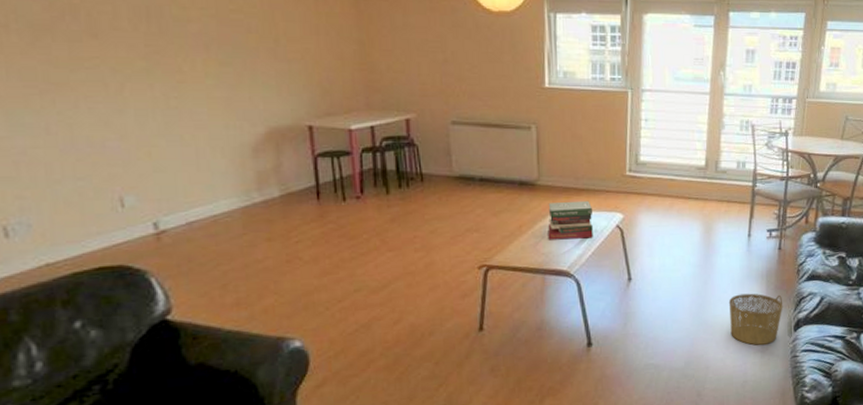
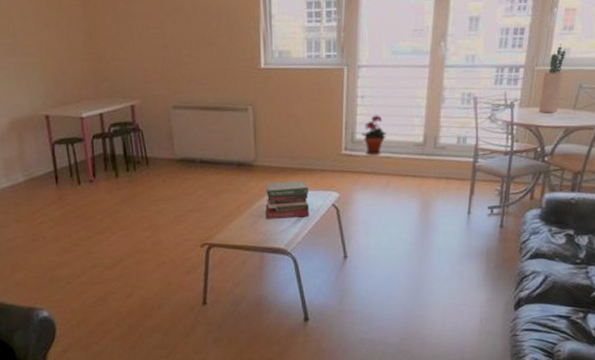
potted plant: none [645,138,670,178] -> present [361,115,386,156]
basket: present [728,293,783,346] -> none [446,271,504,324]
vase: none [810,79,833,142] -> present [538,44,566,113]

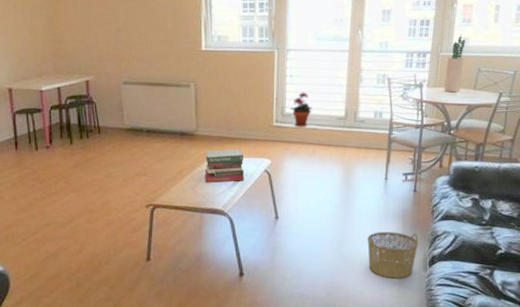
basket: none [446,271,504,324] -> present [367,231,419,279]

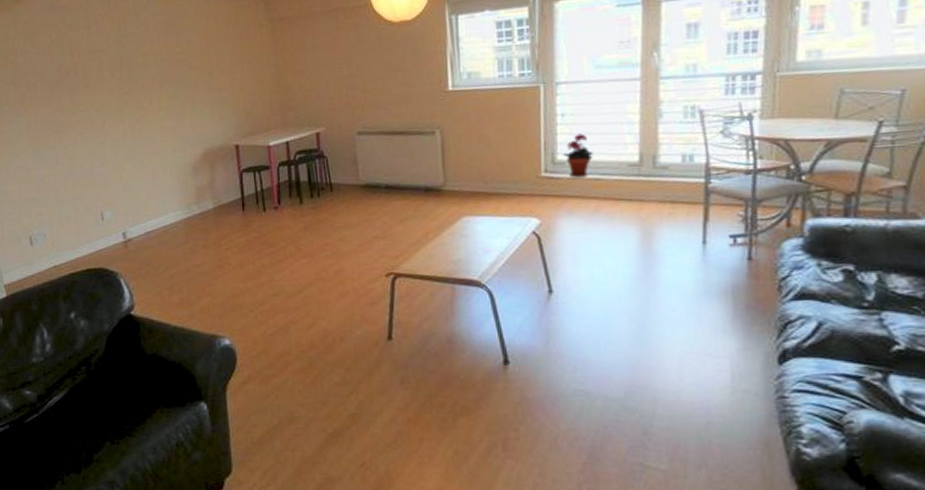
books: present [205,148,244,183] -> none [455,205,506,248]
basket: present [367,231,419,279] -> none [679,313,760,379]
vase: present [444,34,466,93] -> none [786,45,818,125]

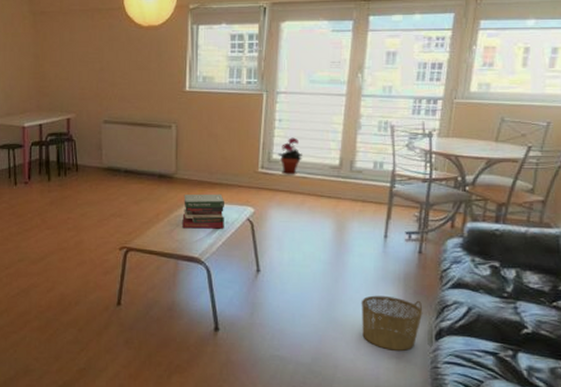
books: none [455,205,506,248] -> present [182,193,224,229]
basket: none [679,313,760,379] -> present [361,295,423,351]

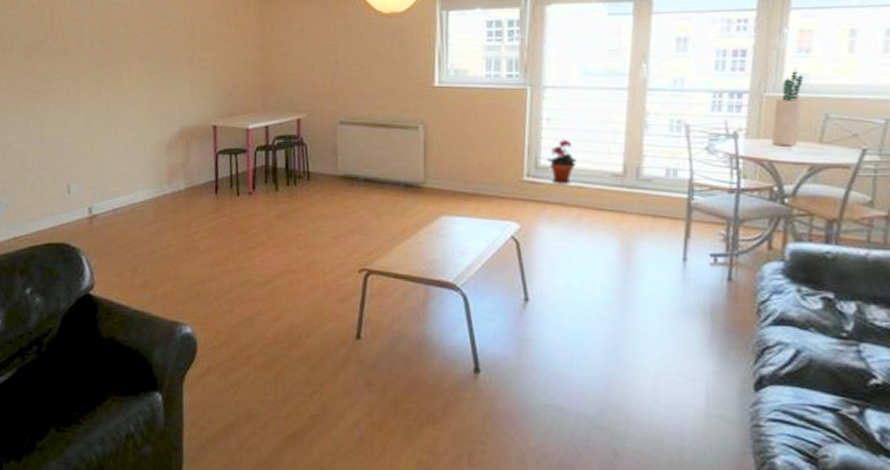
books: present [182,193,224,229] -> none [433,206,484,249]
basket: present [361,295,423,351] -> none [656,332,737,403]
vase: none [458,79,487,144] -> present [771,68,804,146]

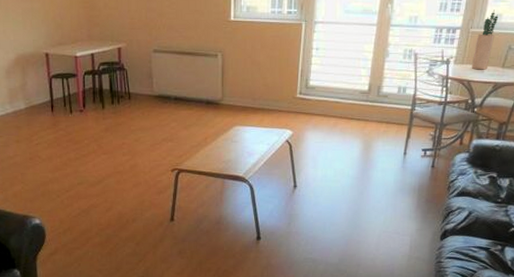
potted plant: present [547,139,577,184] -> none [314,65,336,100]

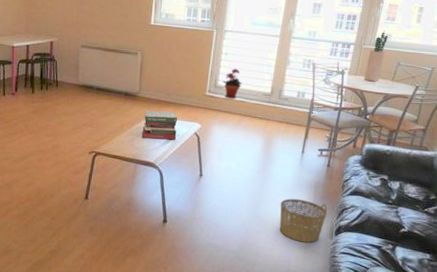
books: none [228,118,266,151] -> present [142,110,177,140]
potted plant: none [314,65,336,100] -> present [222,68,242,99]
basket: none [381,204,432,250] -> present [279,198,328,243]

